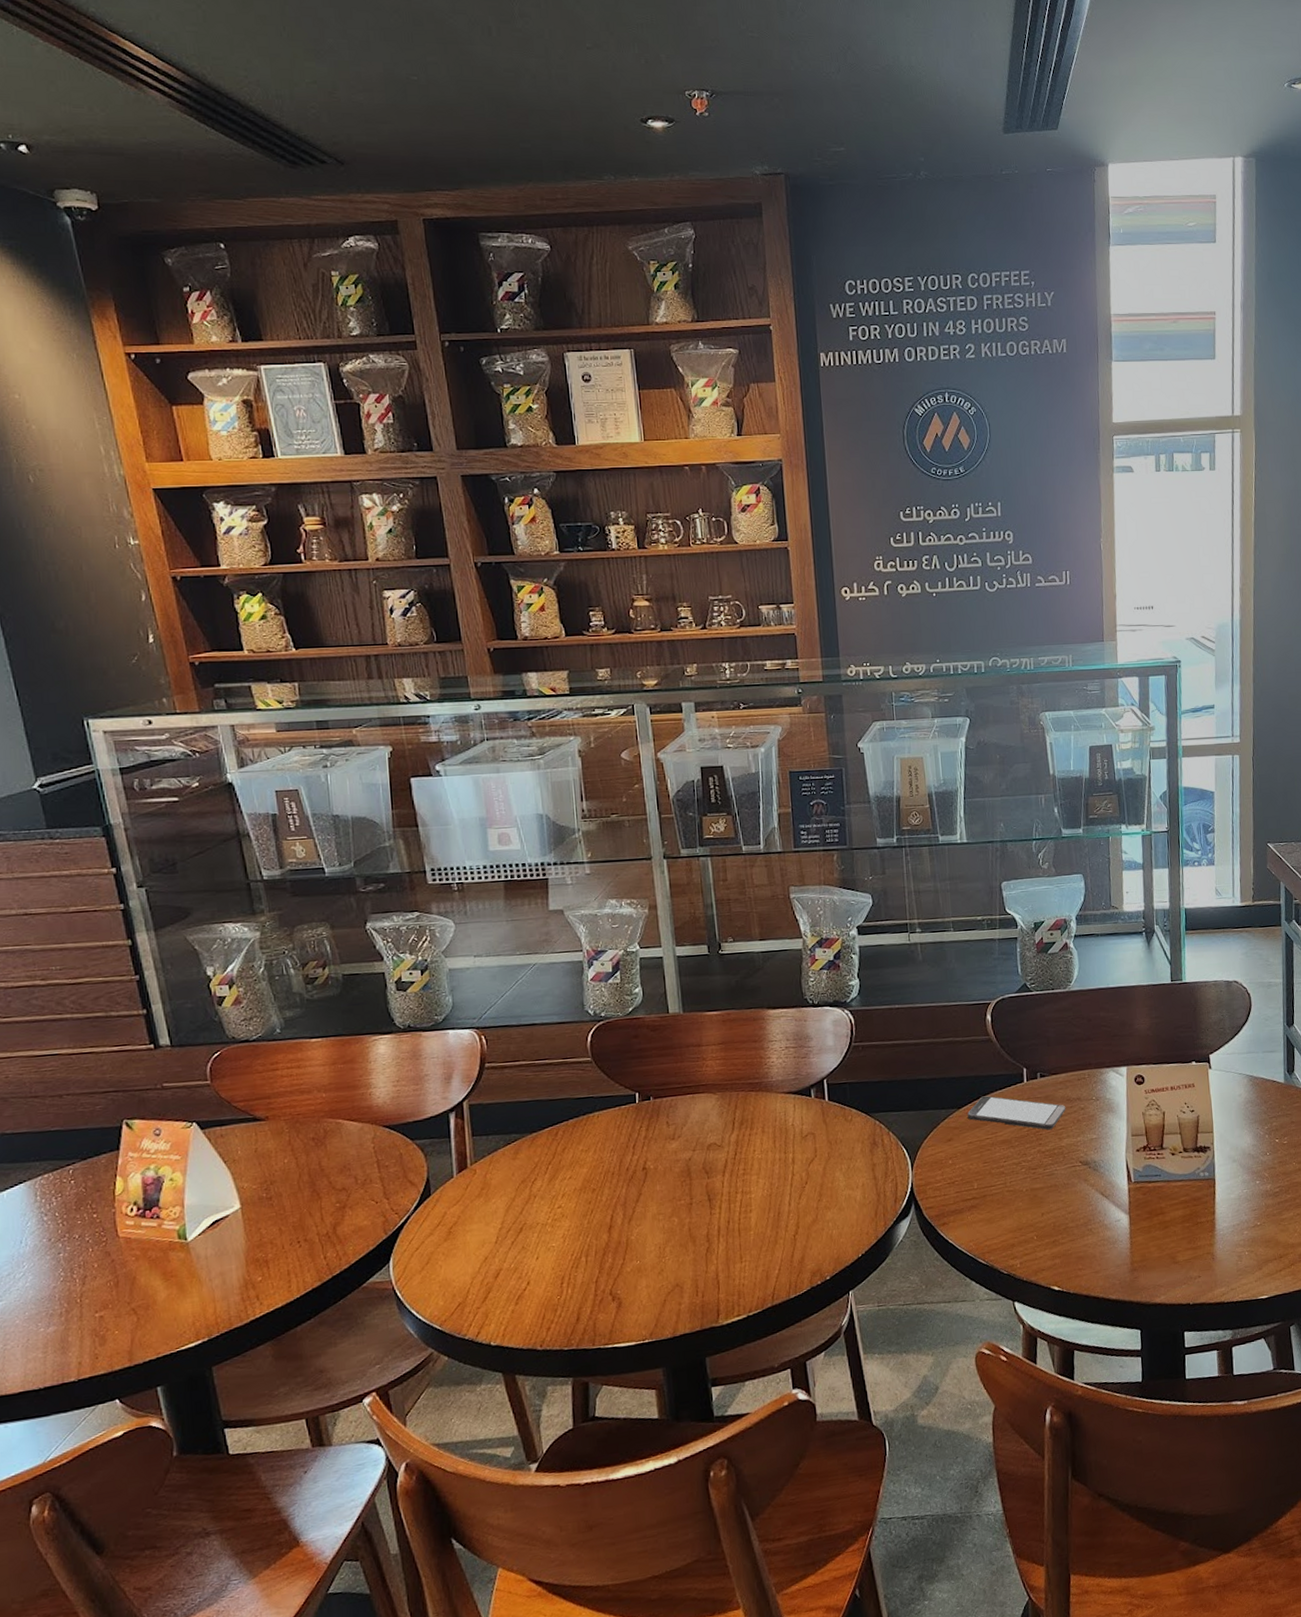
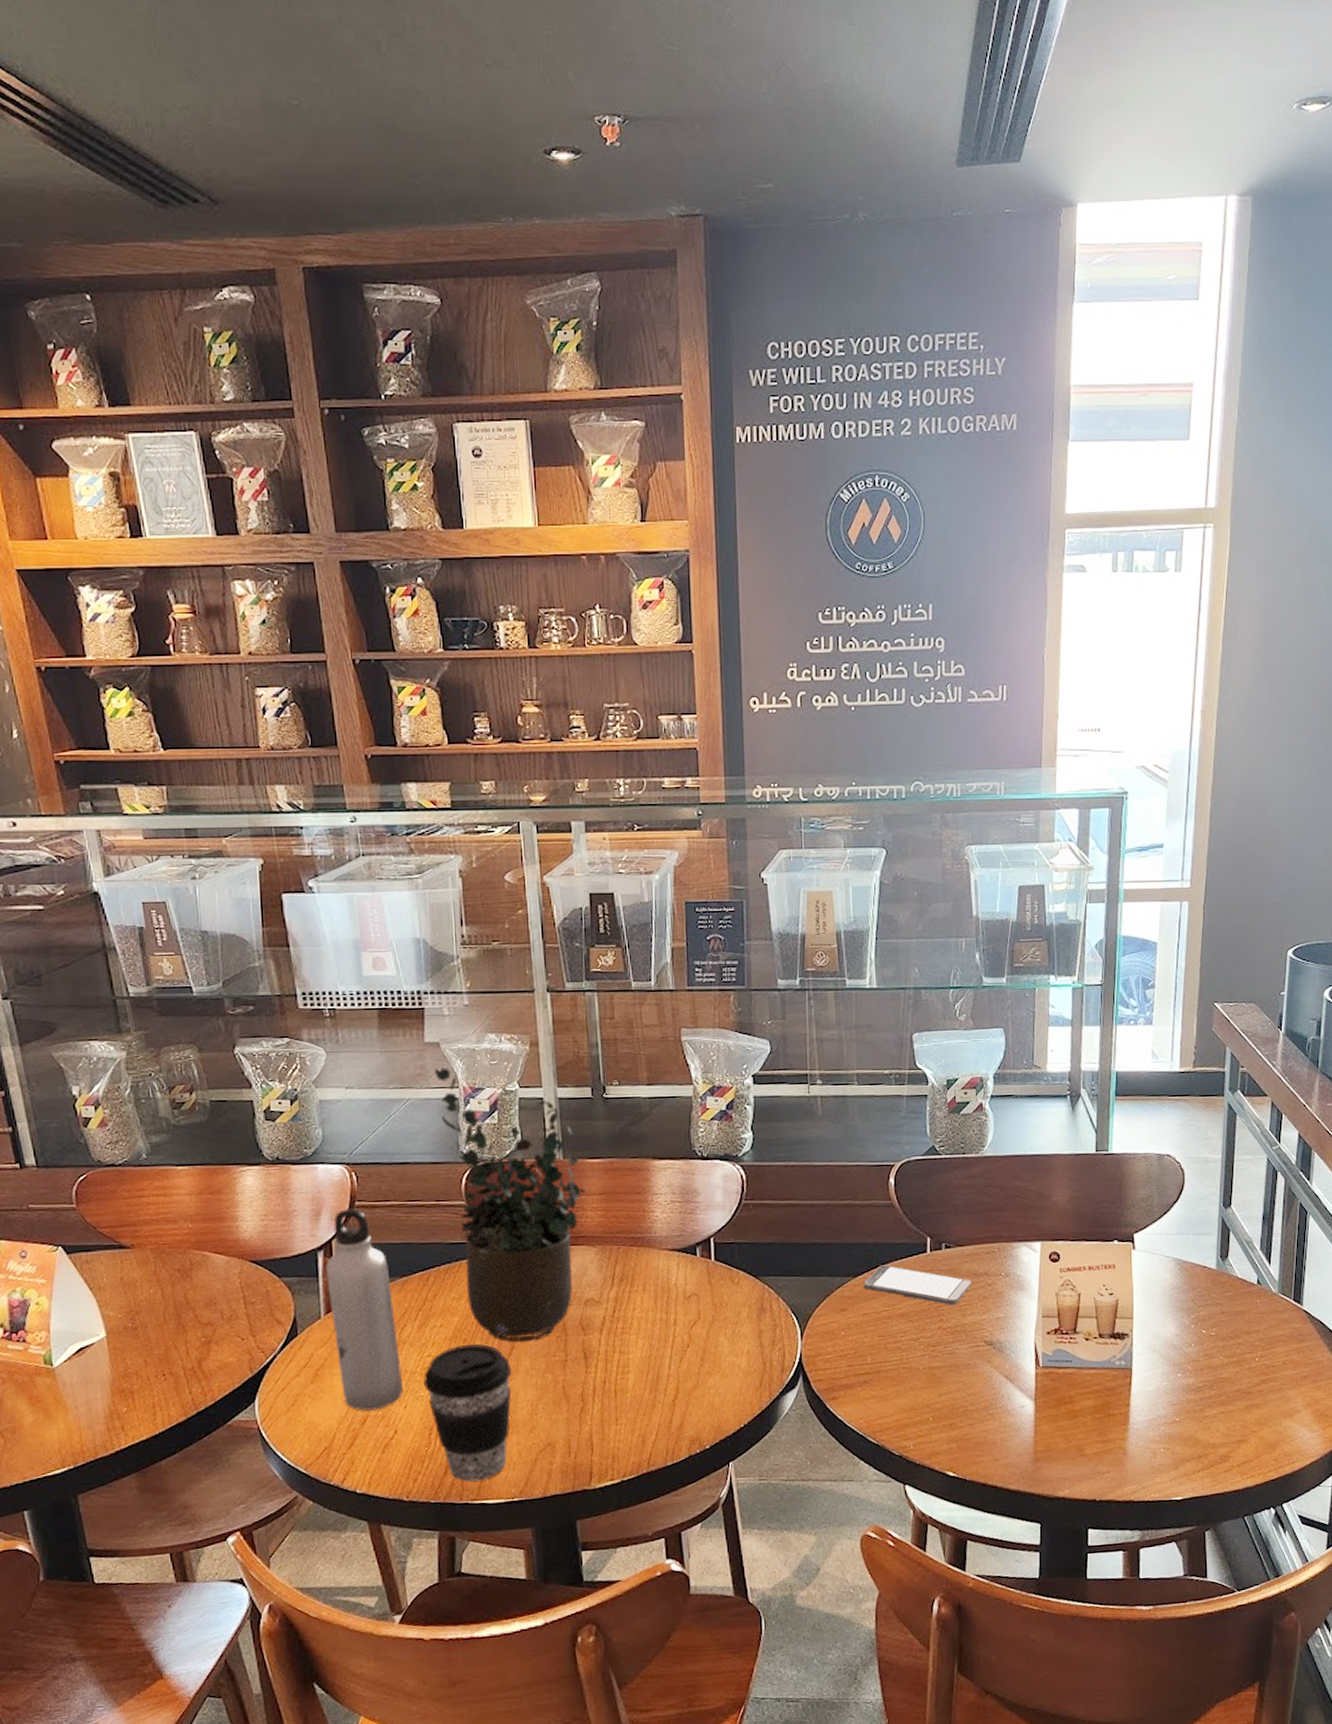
water bottle: none [458,1070,535,1265] -> present [326,1208,404,1412]
coffee cup: none [555,1193,640,1327] -> present [424,1344,512,1482]
potted plant: none [558,933,706,1190] -> present [434,1068,587,1342]

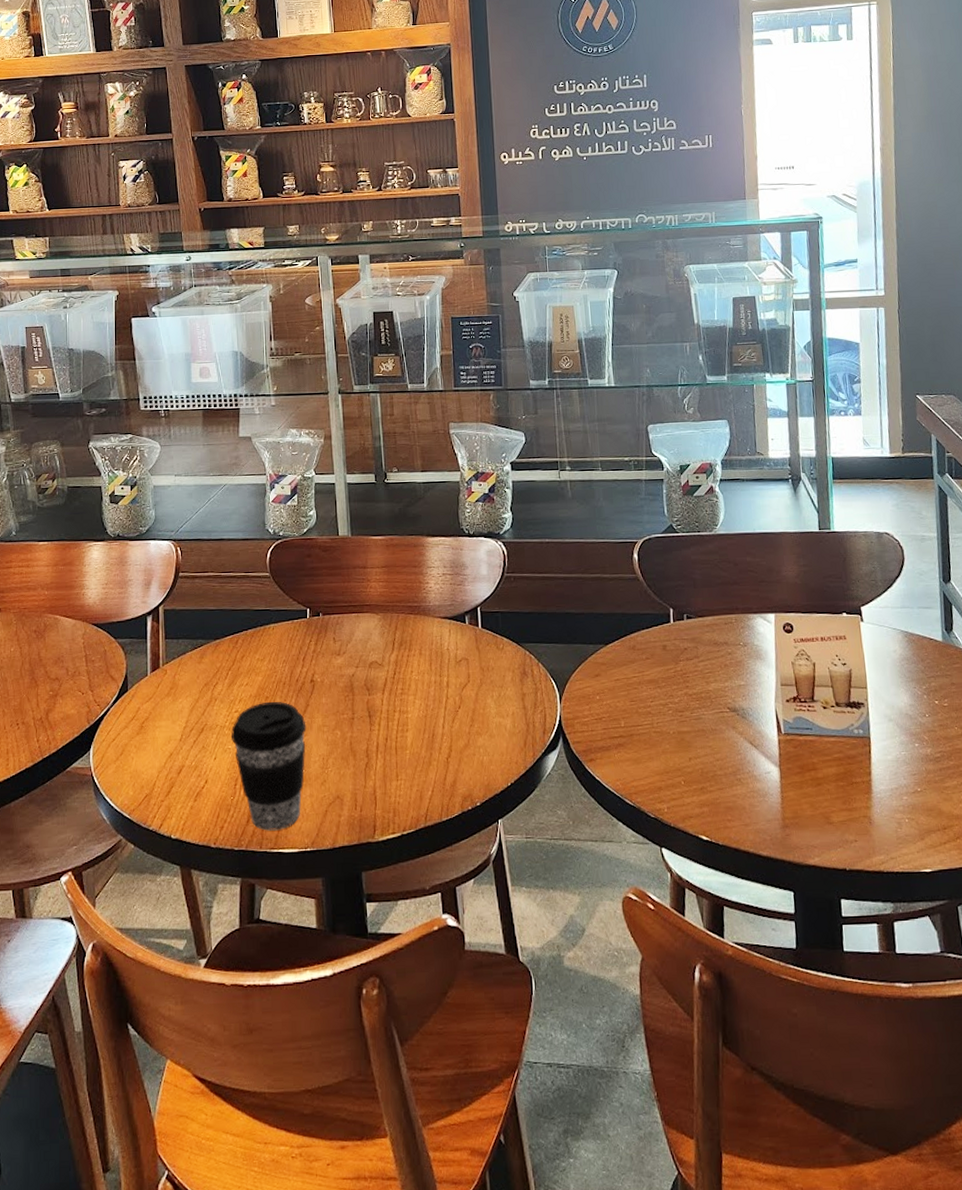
water bottle: present [326,1208,404,1412] -> none [154,578,214,762]
potted plant: present [434,1068,587,1342] -> none [246,458,371,701]
smartphone: present [864,1265,972,1306] -> none [615,634,713,673]

